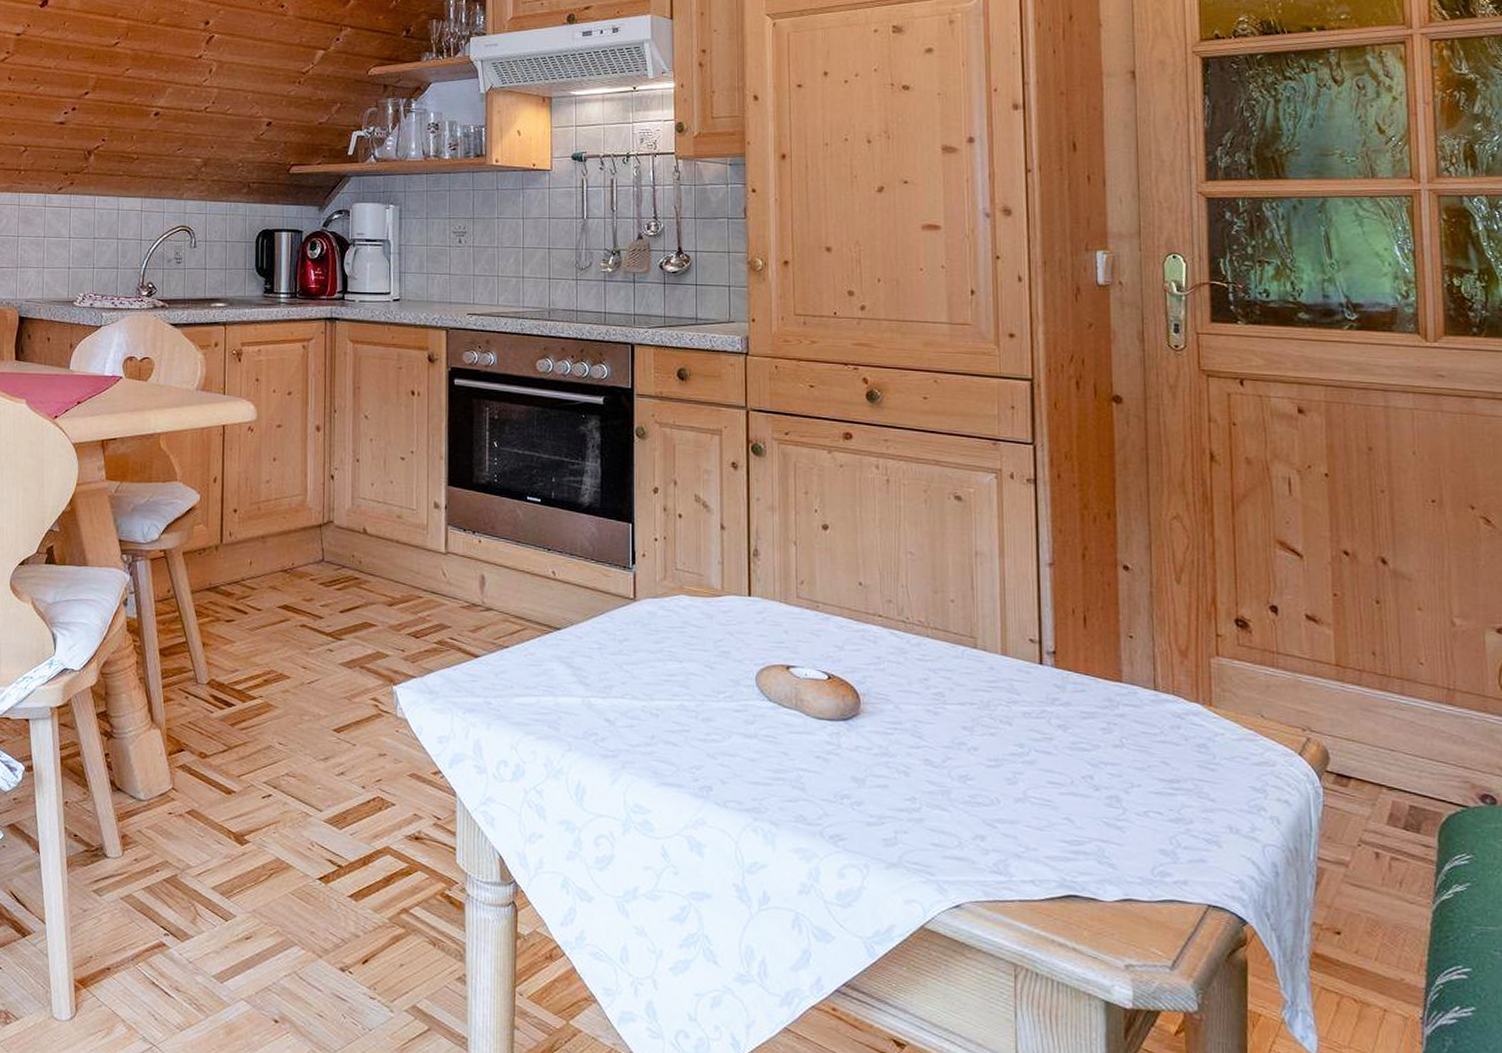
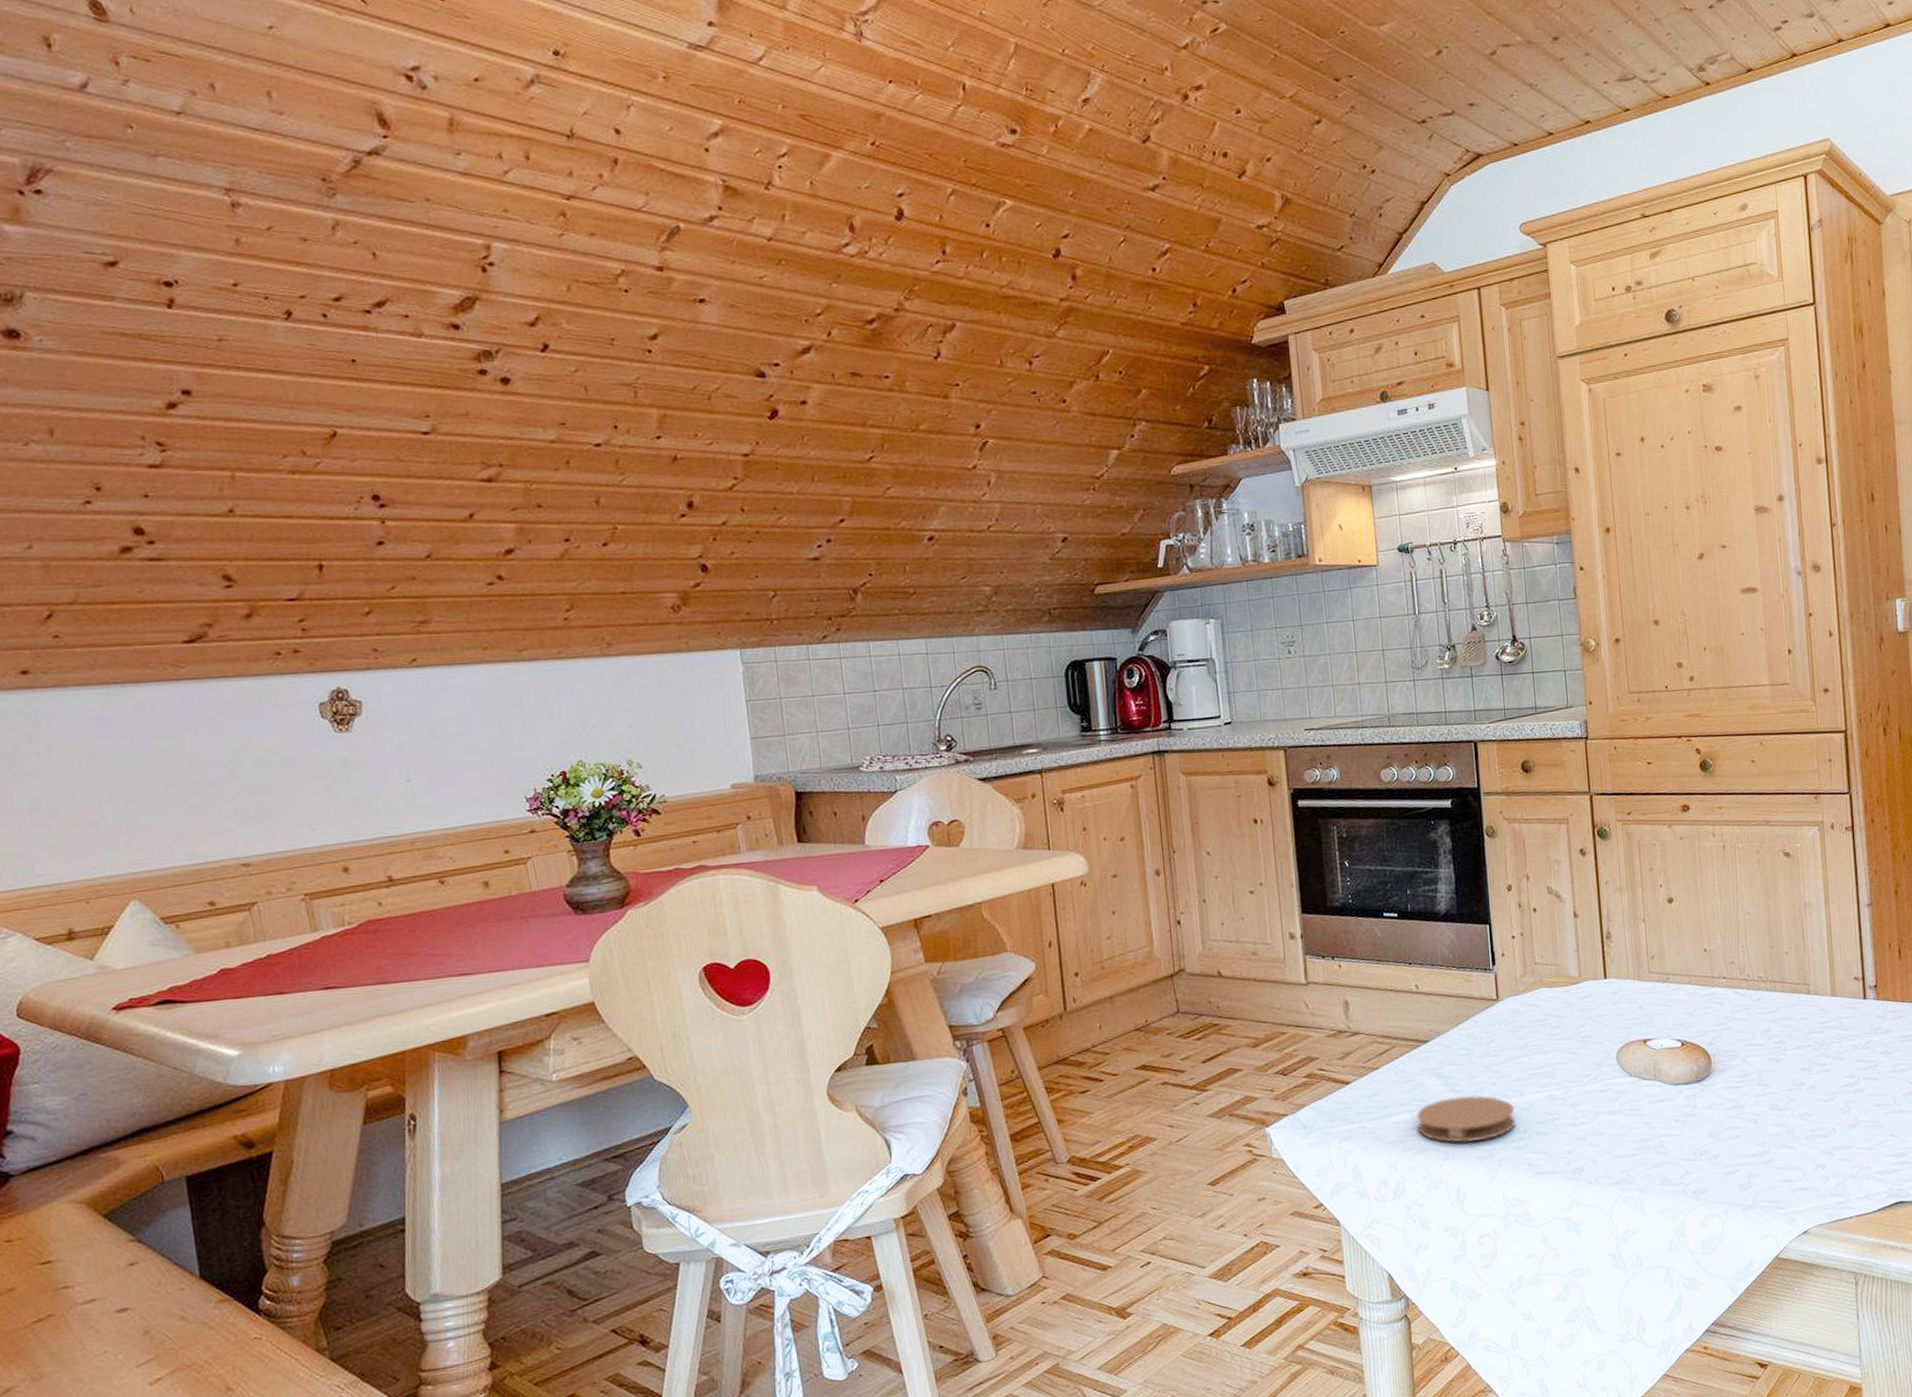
coaster: none [541,688,643,739] -> present [1415,1095,1515,1143]

